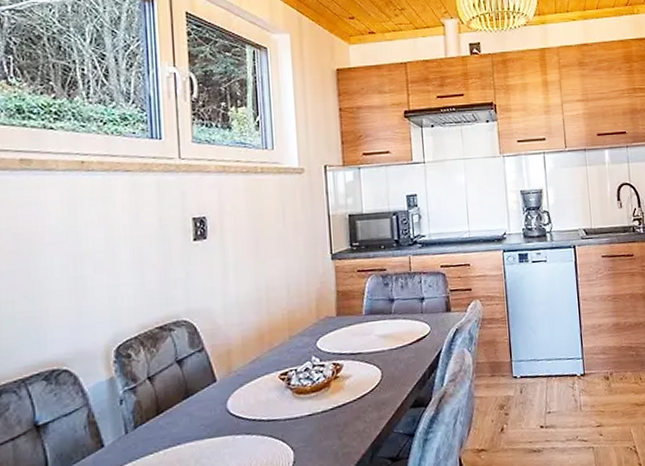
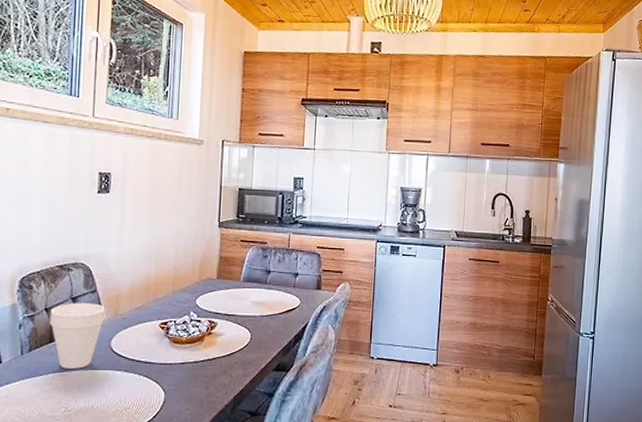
cup: none [154,363,216,442] -> present [49,303,105,369]

